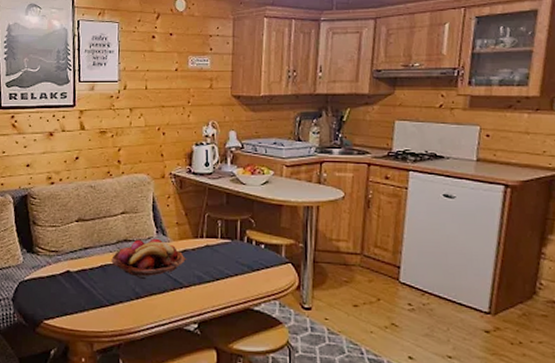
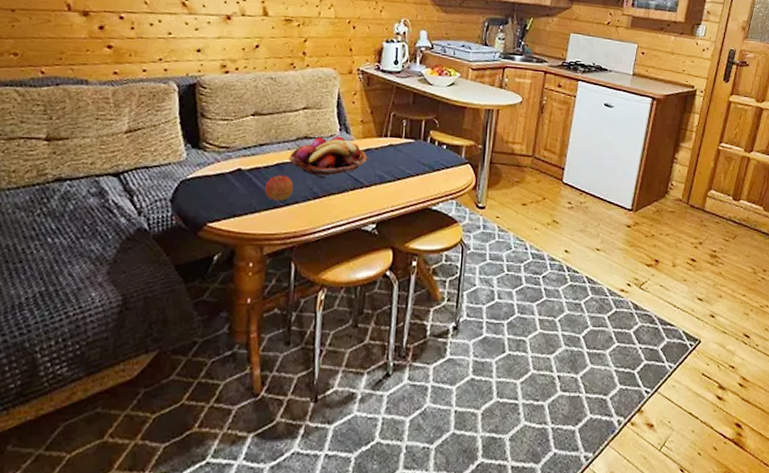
apple: none [90,276,117,301] -> present [264,174,294,201]

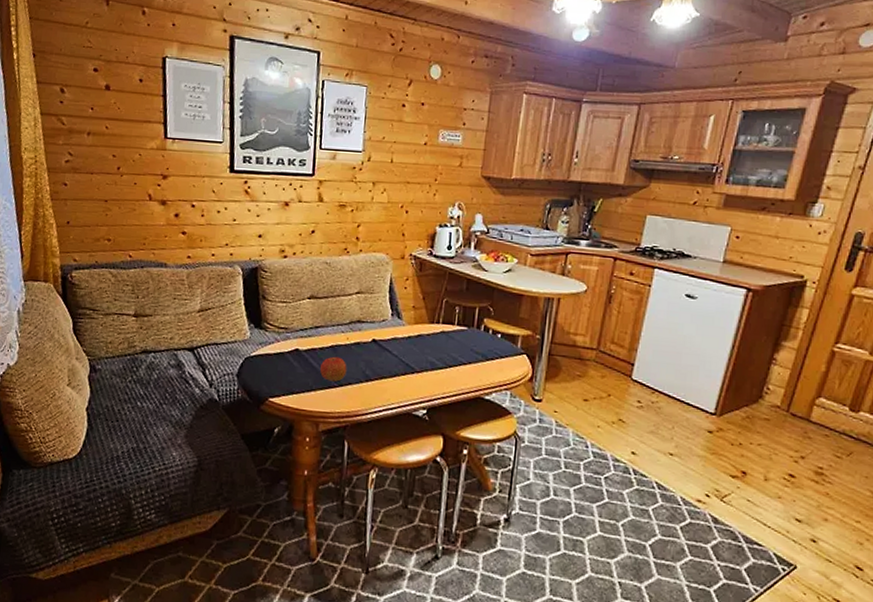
fruit basket: present [289,136,370,179] -> none [342,320,421,363]

